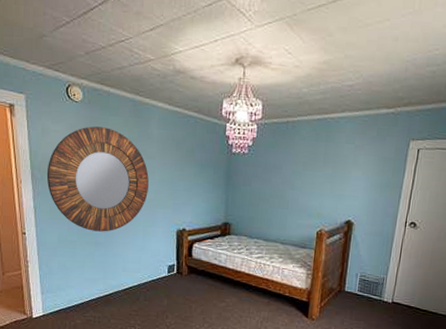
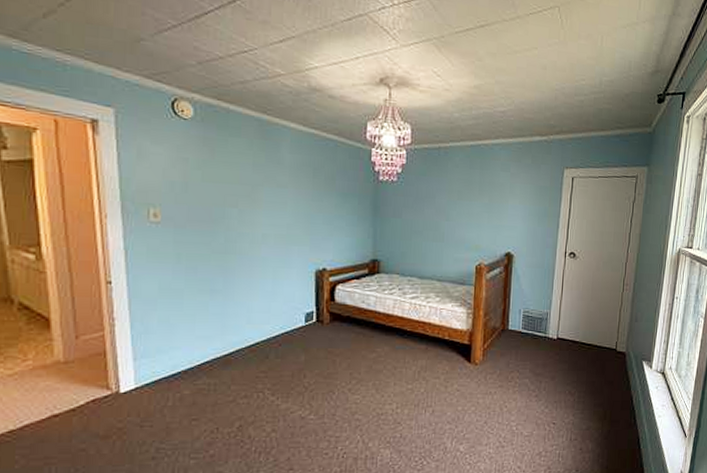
home mirror: present [46,126,149,232] -> none [143,148,280,276]

